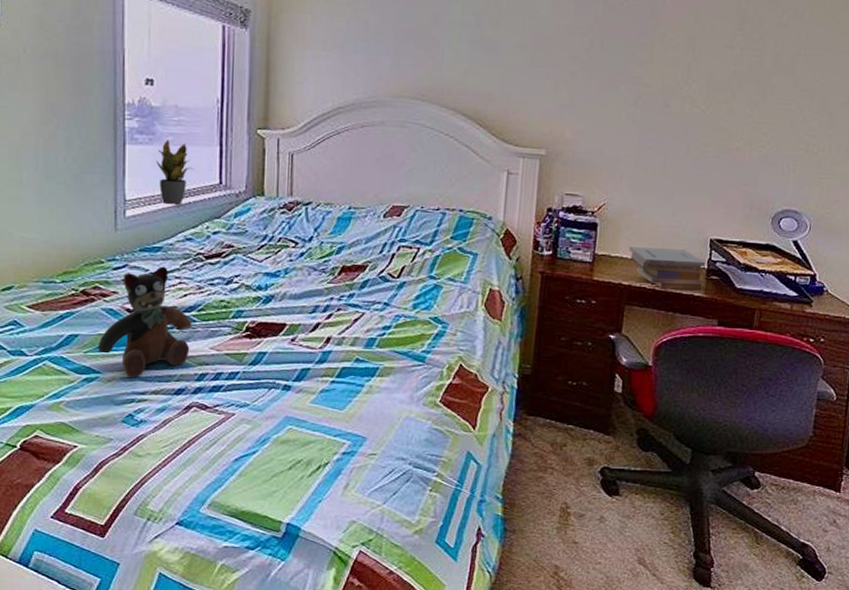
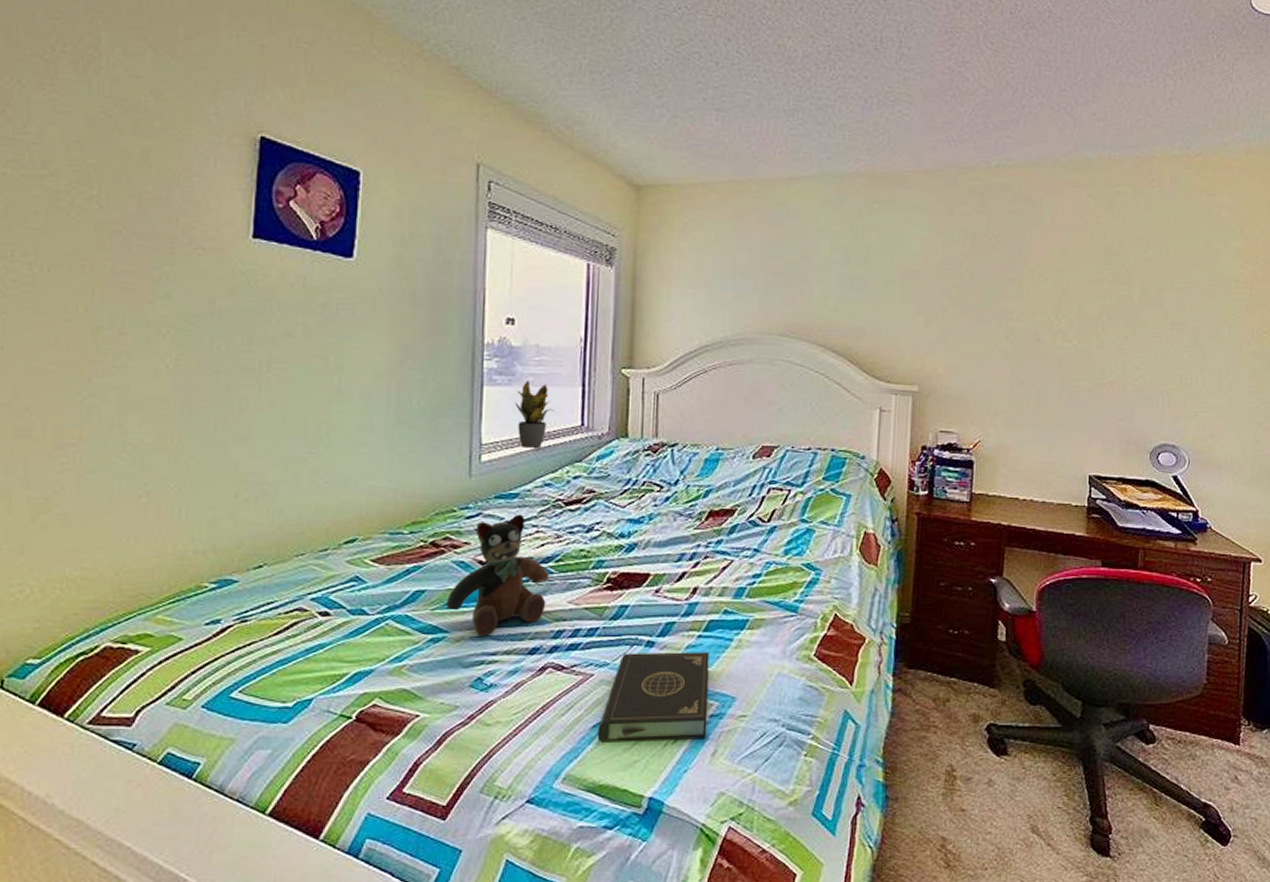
book: none [239,395,342,475] -> present [597,652,710,743]
books: present [628,247,706,291] -> none [1006,485,1086,530]

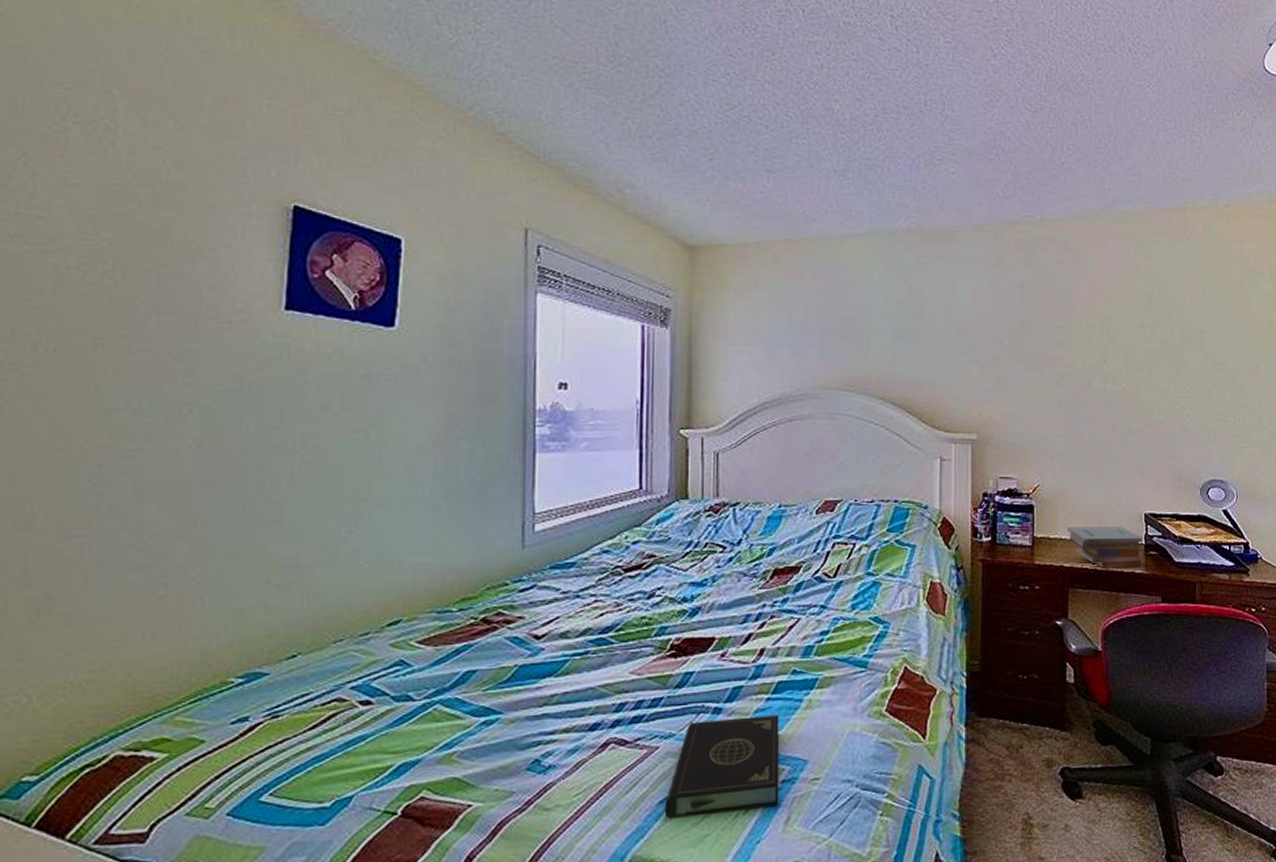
stuffed animal: present [445,514,549,636] -> none [498,584,609,715]
potted plant: present [514,380,554,449] -> none [569,445,611,516]
books: none [1006,485,1086,530] -> present [1067,526,1143,570]

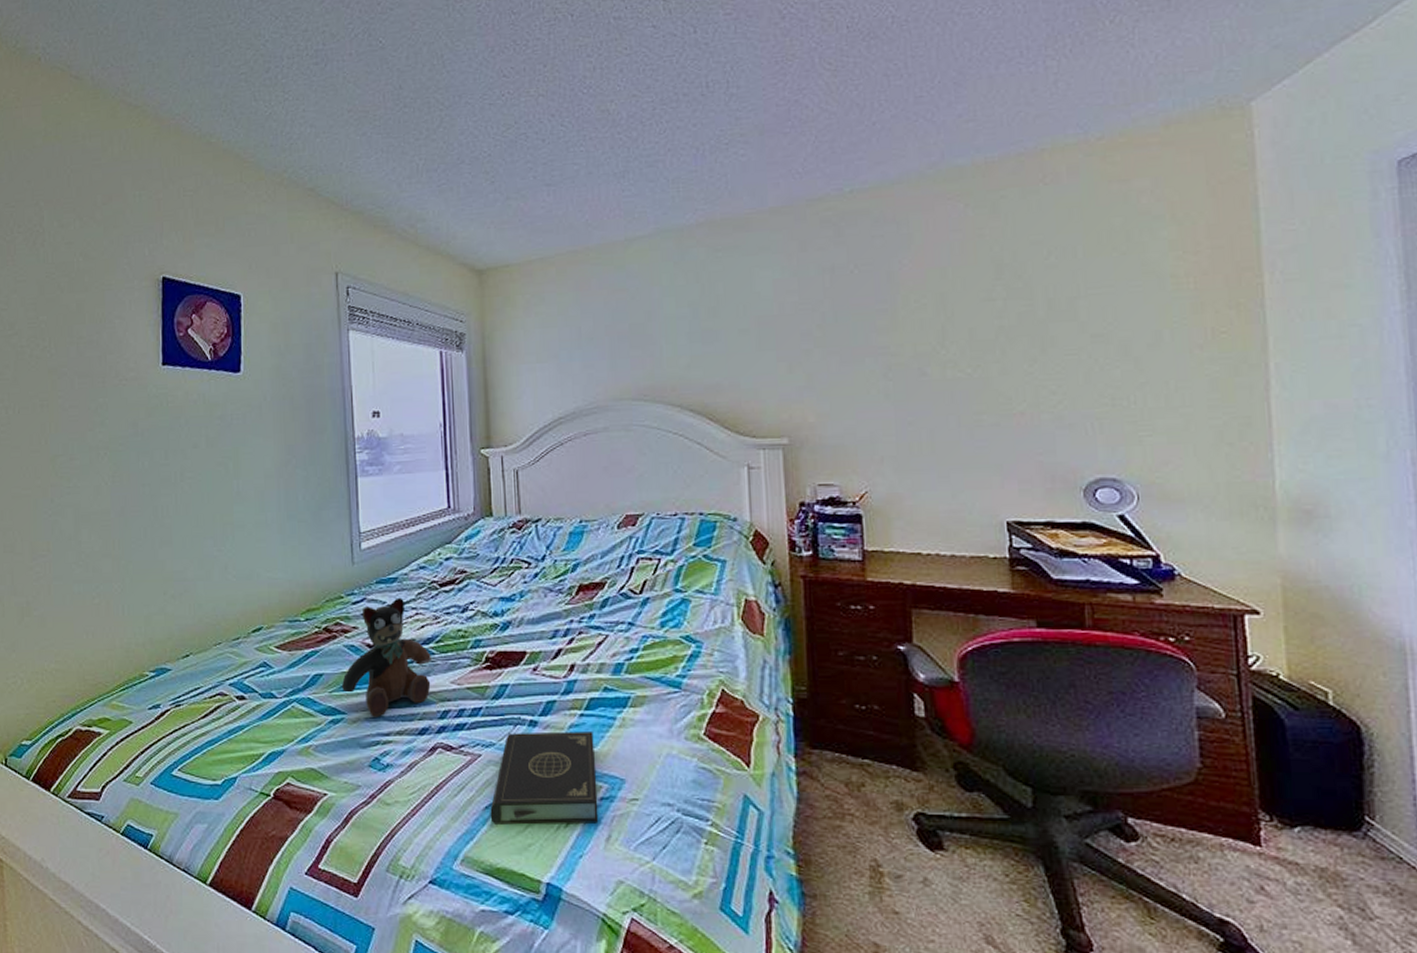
stuffed animal: none [498,584,609,715] -> present [341,597,431,717]
books: present [1067,526,1143,570] -> none [905,537,1007,588]

